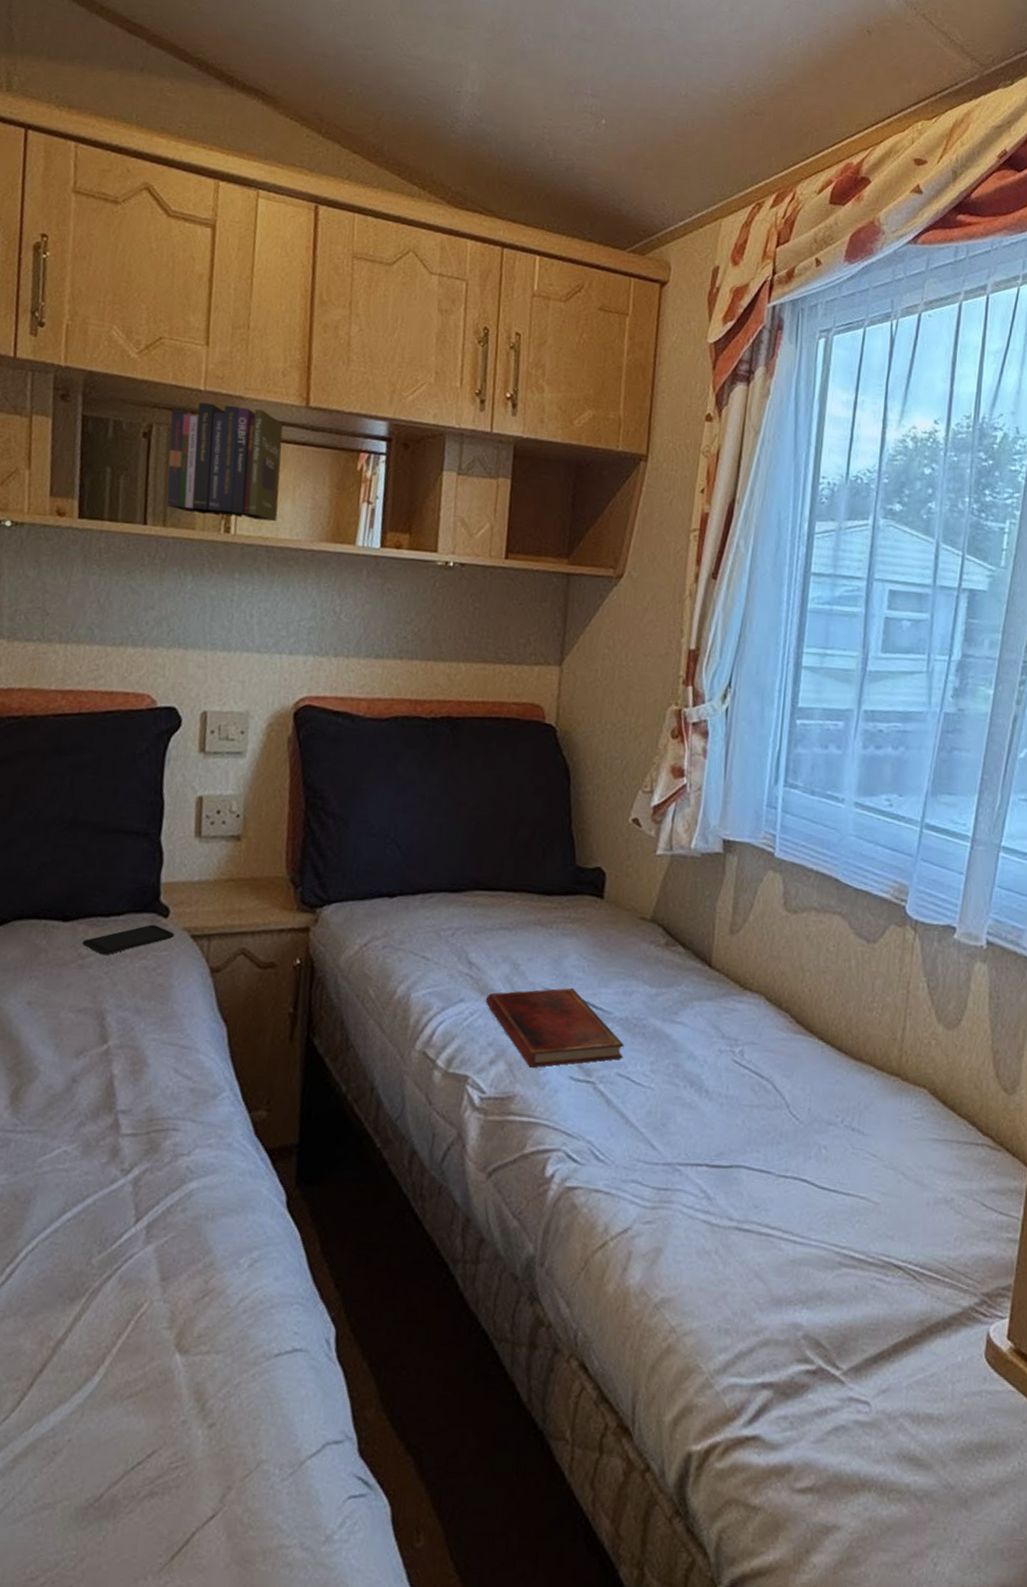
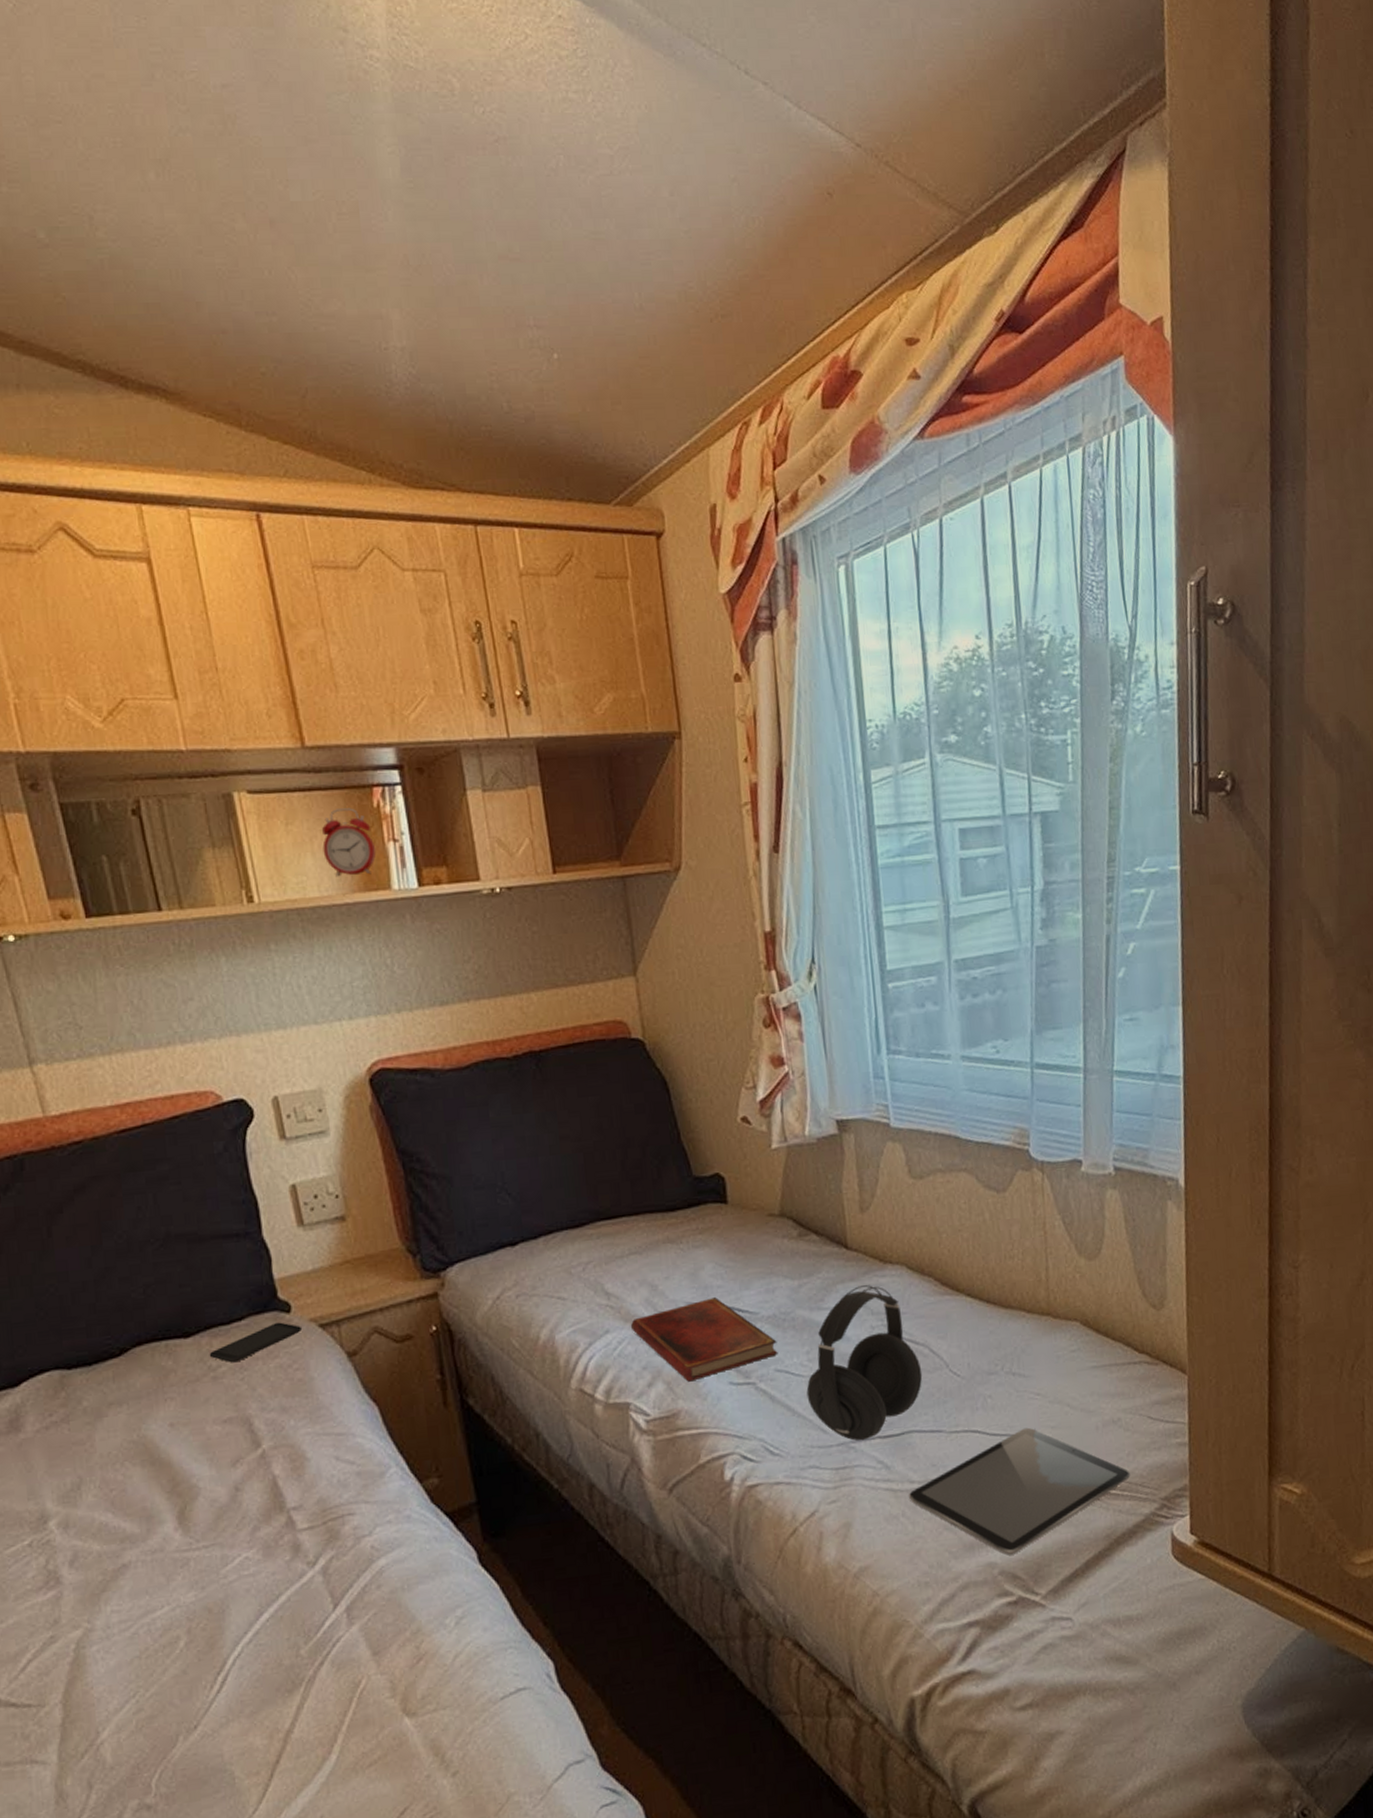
books: present [166,403,284,522] -> none [157,759,301,889]
alarm clock: none [302,465,350,529] -> present [321,808,377,877]
headphones: none [642,1007,762,1166] -> present [806,1285,923,1441]
tablet: none [724,1187,955,1320] -> present [908,1427,1131,1555]

